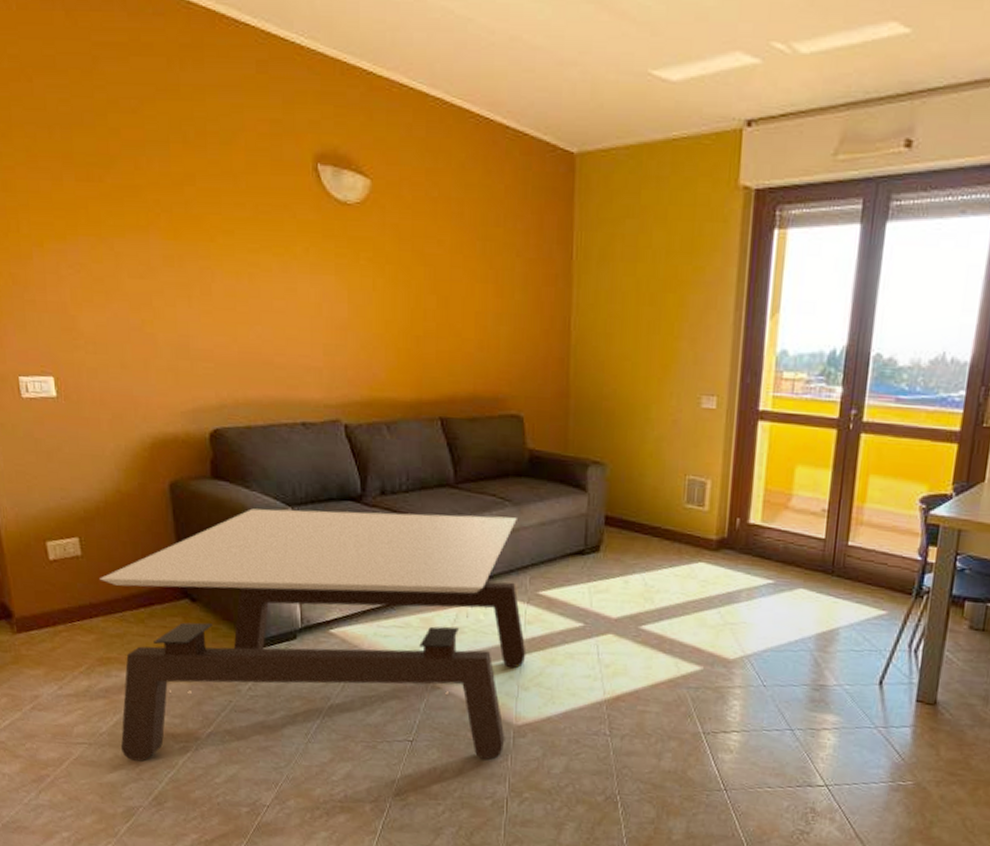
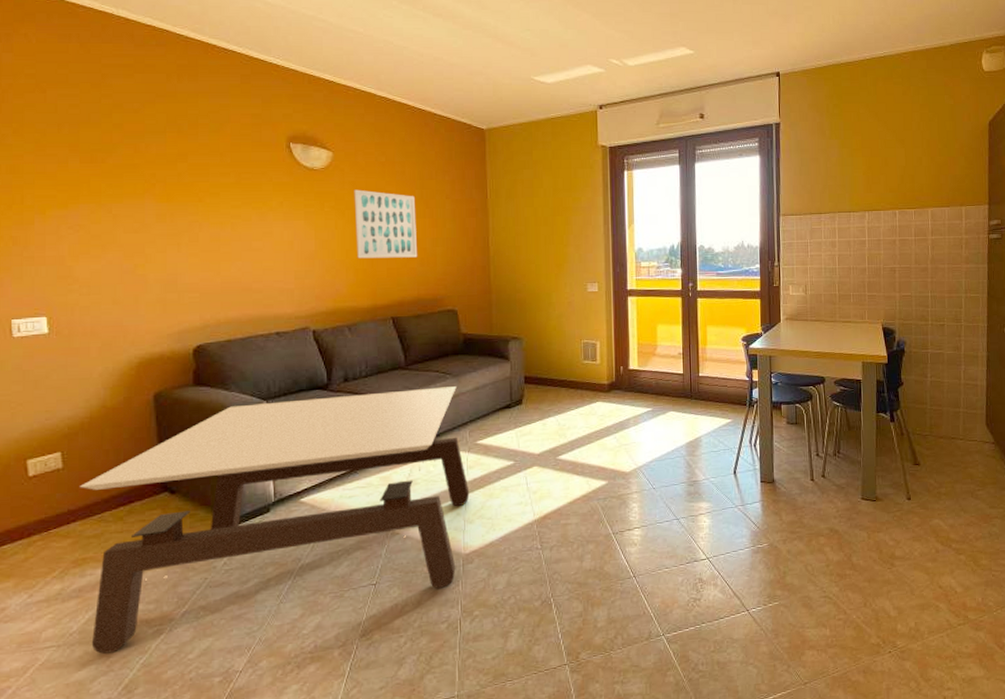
wall art: none [397,236,476,339] -> present [354,189,418,259]

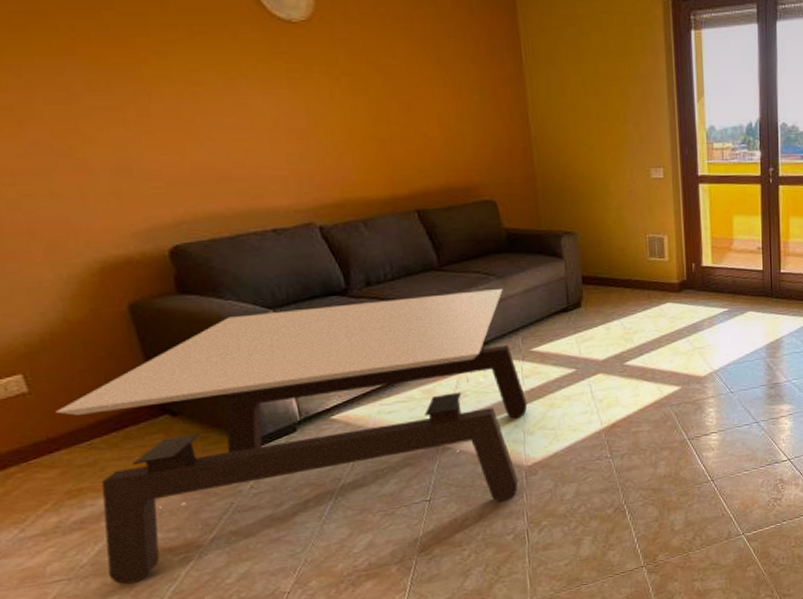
wall art: present [354,189,418,259] -> none [349,49,441,139]

